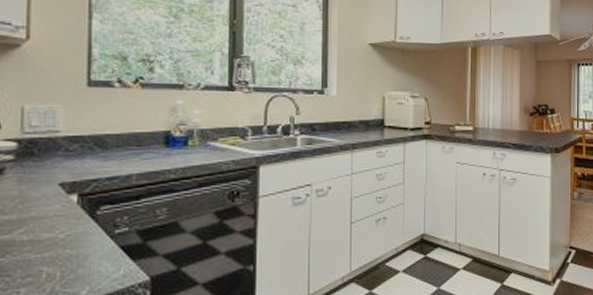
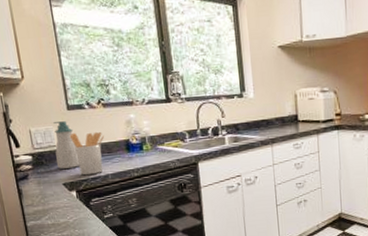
soap bottle: none [55,100,92,163] -> present [53,121,80,169]
utensil holder: none [83,115,135,174] -> present [69,131,104,176]

